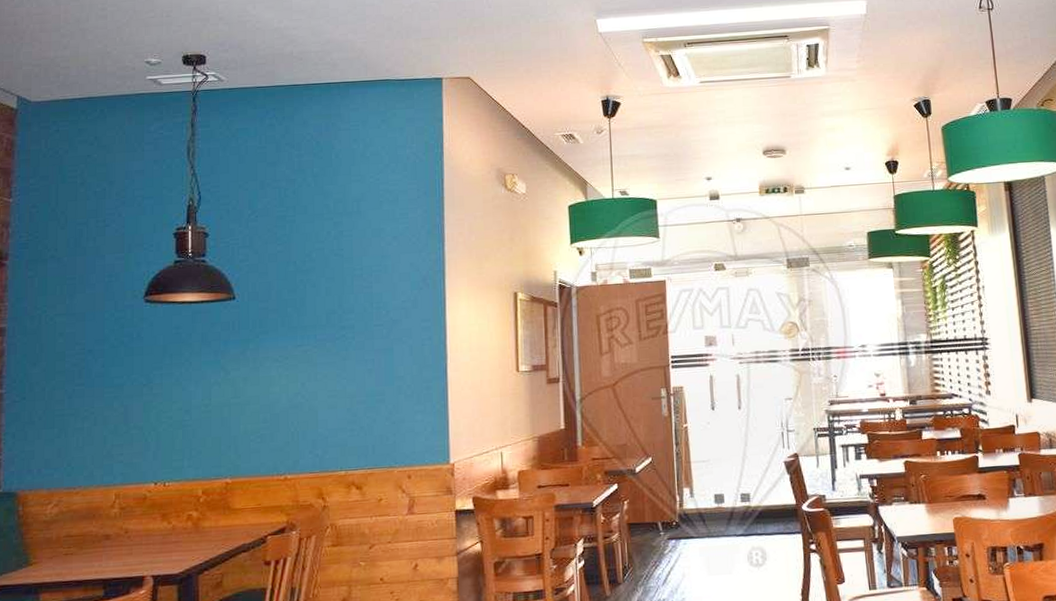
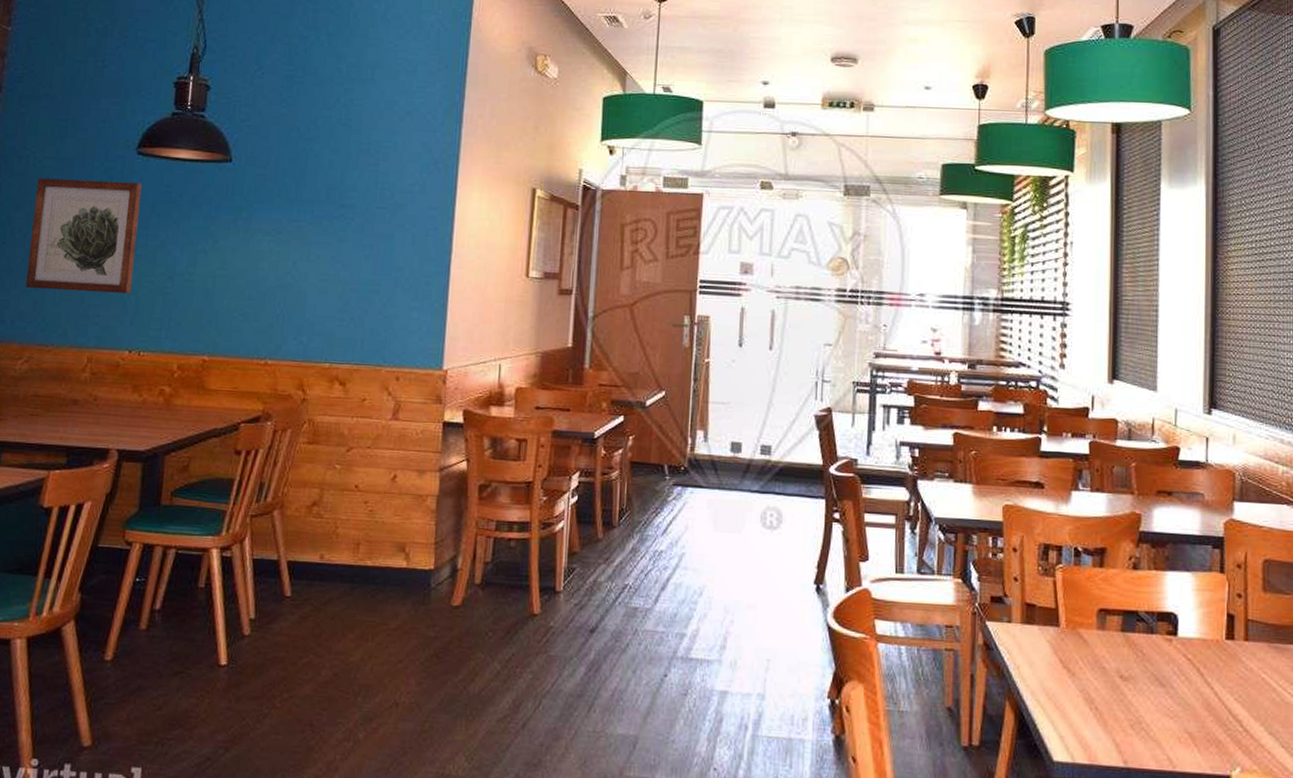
wall art: none [48,328,152,438] -> present [25,178,142,294]

